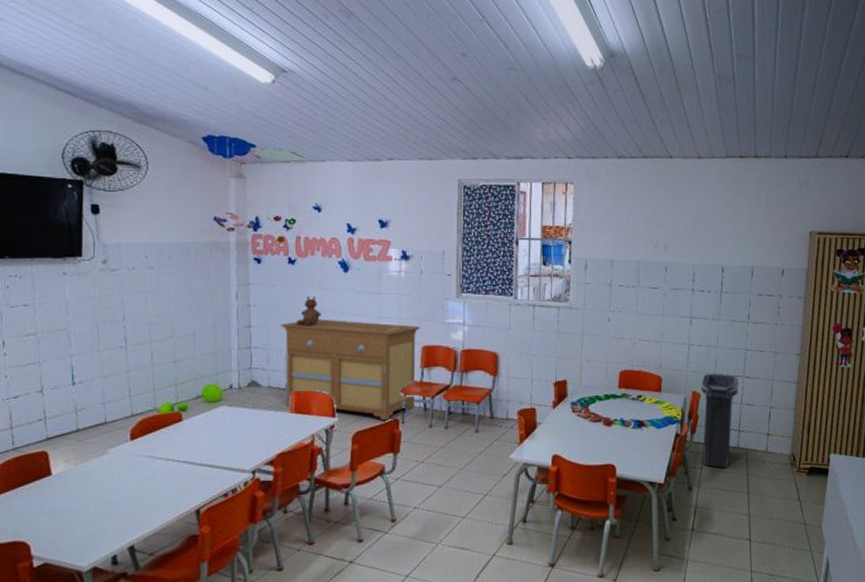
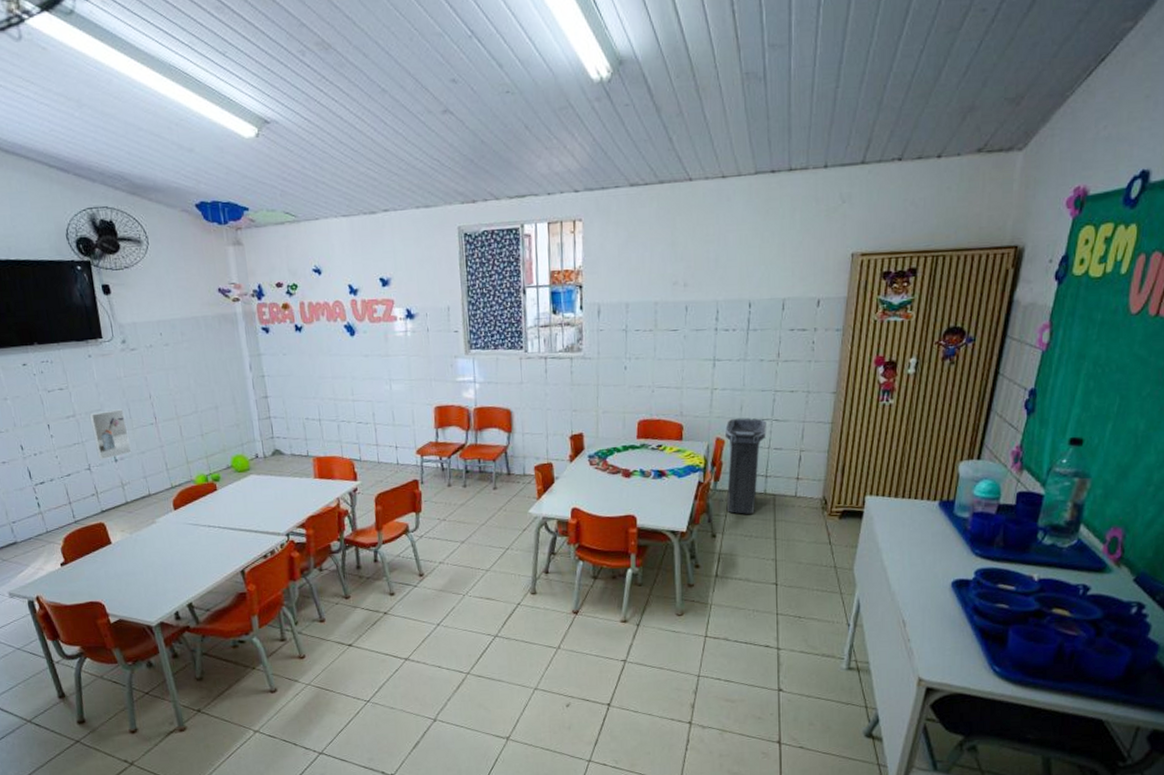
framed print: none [52,330,94,383] -> present [89,409,132,461]
sideboard: present [280,319,421,421] -> none [294,385,433,482]
teddy bear: present [296,295,321,327] -> none [309,362,333,394]

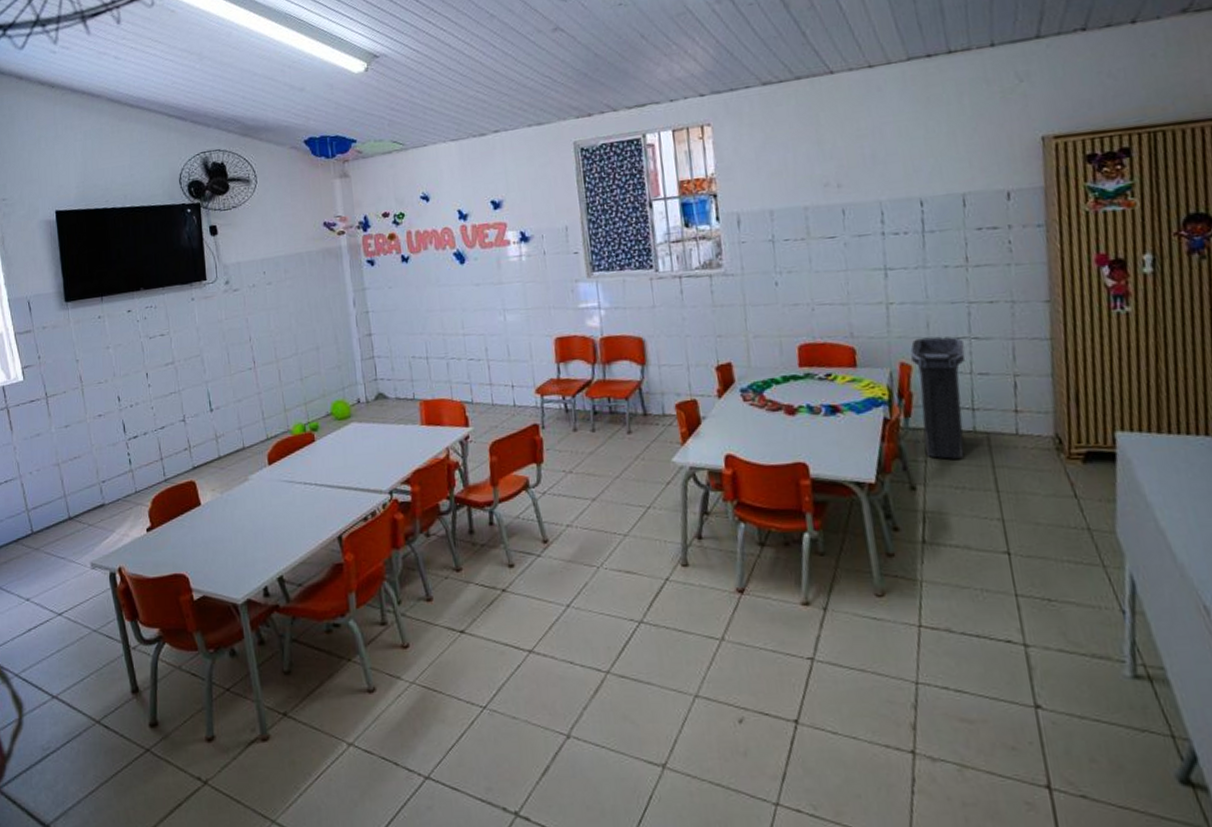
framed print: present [89,409,132,461] -> none [188,354,228,411]

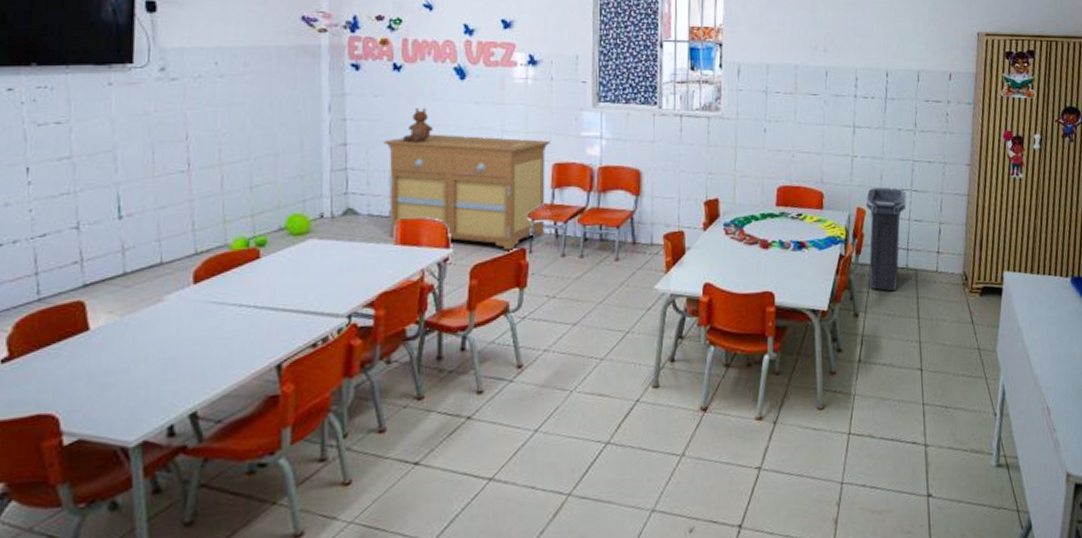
sideboard: none [400,315,556,427] -> present [382,134,551,251]
teddy bear: none [416,294,442,329] -> present [402,107,433,143]

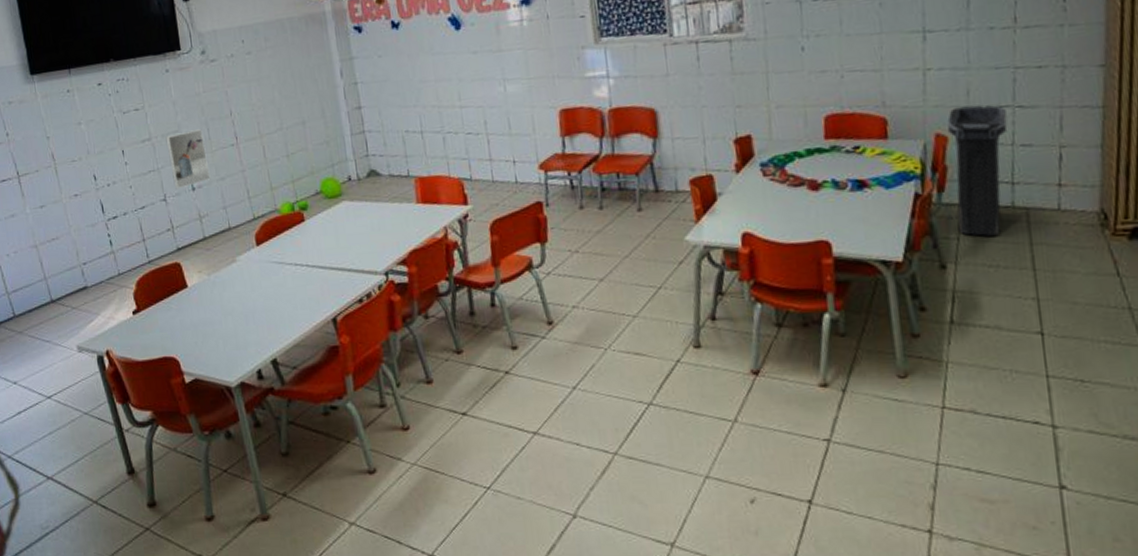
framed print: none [92,151,147,217] -> present [165,129,211,190]
sideboard: present [382,134,551,251] -> none [392,85,561,205]
teddy bear: present [402,107,433,143] -> none [409,63,437,101]

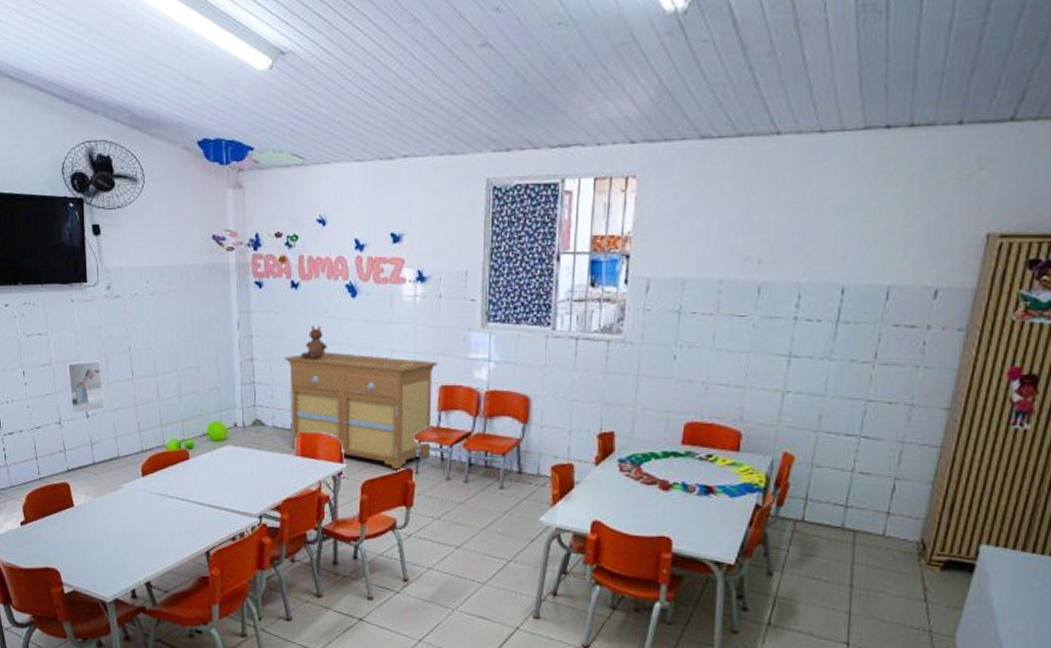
sideboard: none [392,85,561,205] -> present [283,352,439,470]
teddy bear: none [409,63,437,101] -> present [300,325,327,360]
trash can: present [947,105,1008,236] -> none [789,430,852,551]

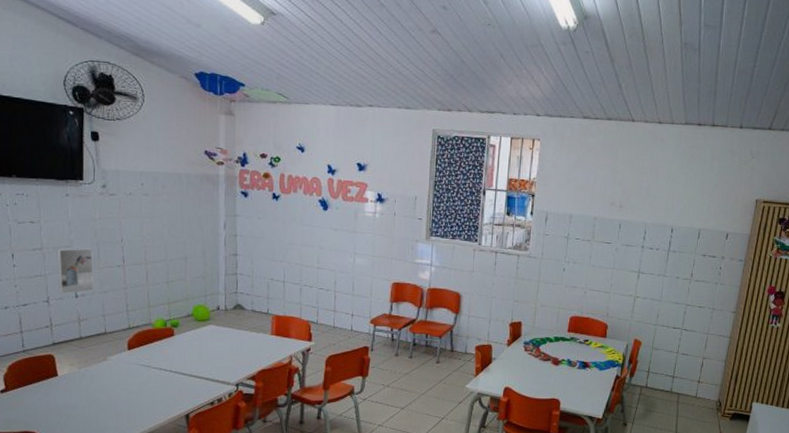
sideboard: present [283,352,439,470] -> none [263,252,392,347]
teddy bear: present [300,325,327,360] -> none [278,229,302,258]

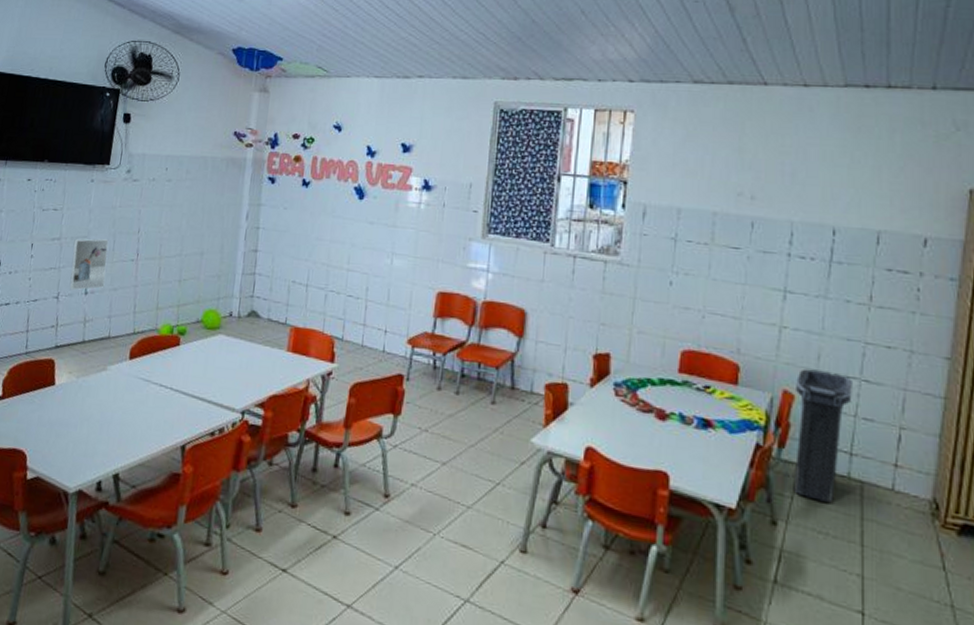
trash can: none [638,324,677,408] -> present [793,368,852,503]

